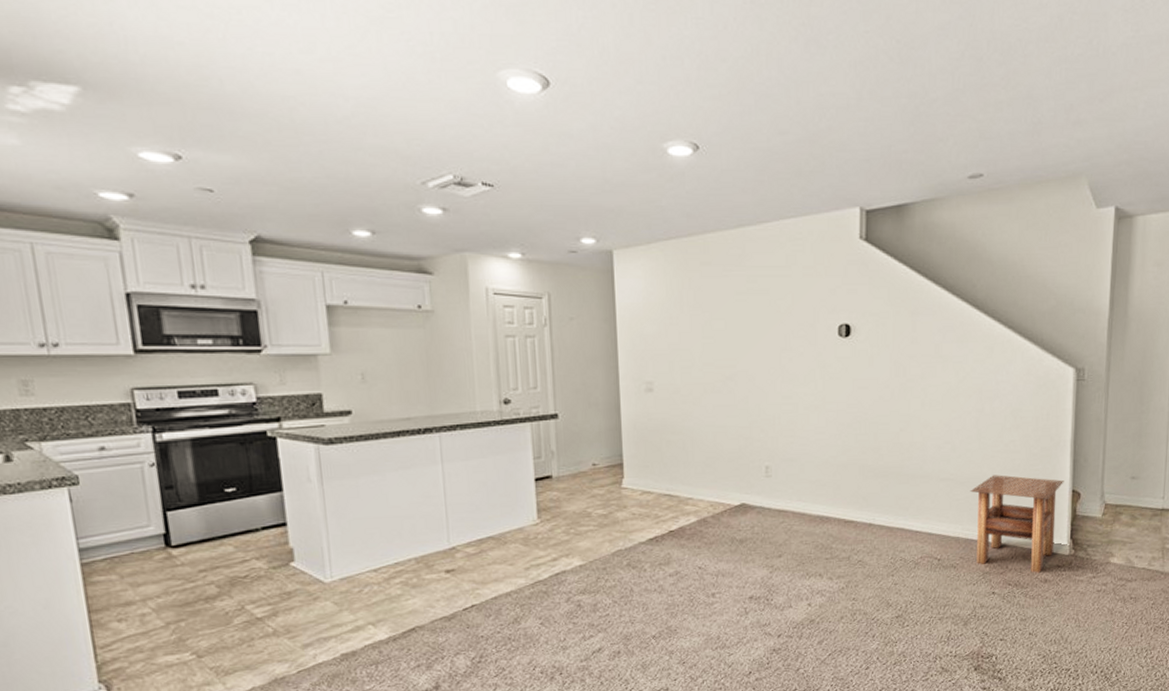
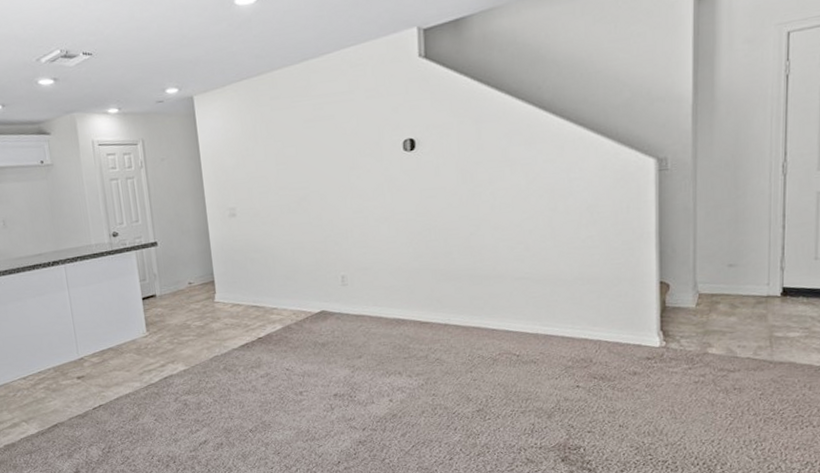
side table: present [970,475,1064,573] -> none [547,270,650,366]

